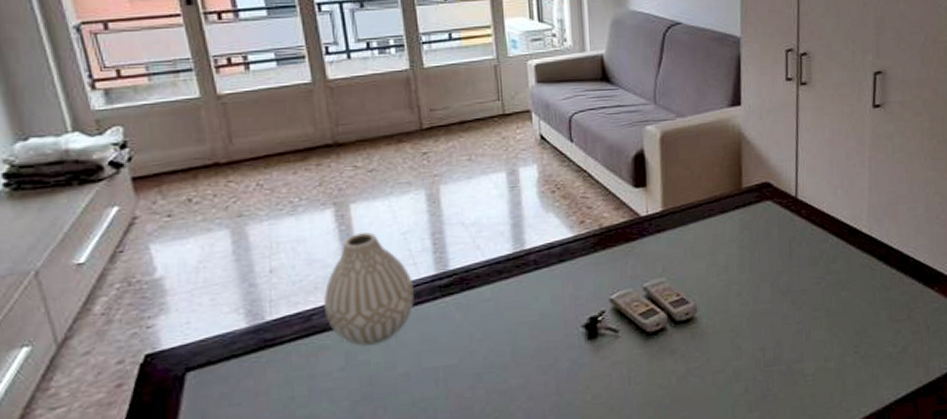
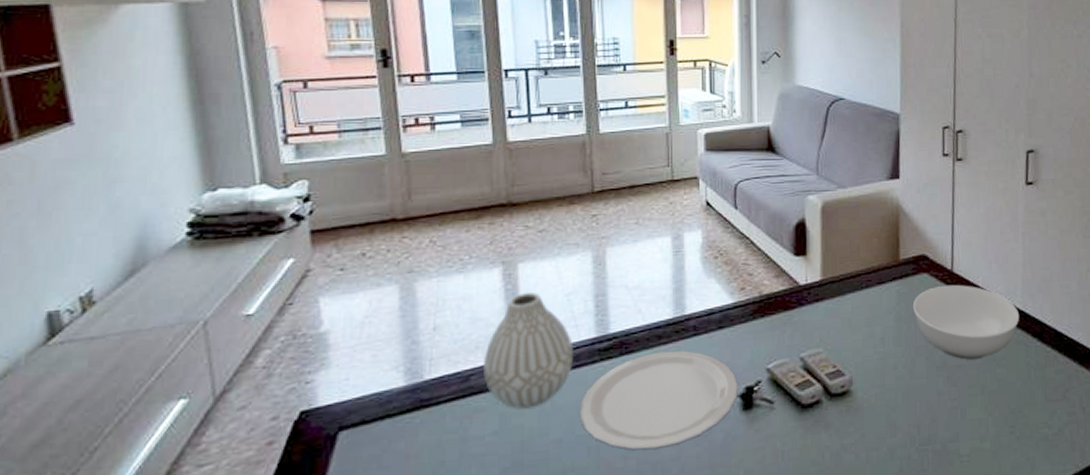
plate: none [424,284,582,381] -> present [580,350,738,451]
bowl: none [756,211,865,285] -> present [912,284,1020,360]

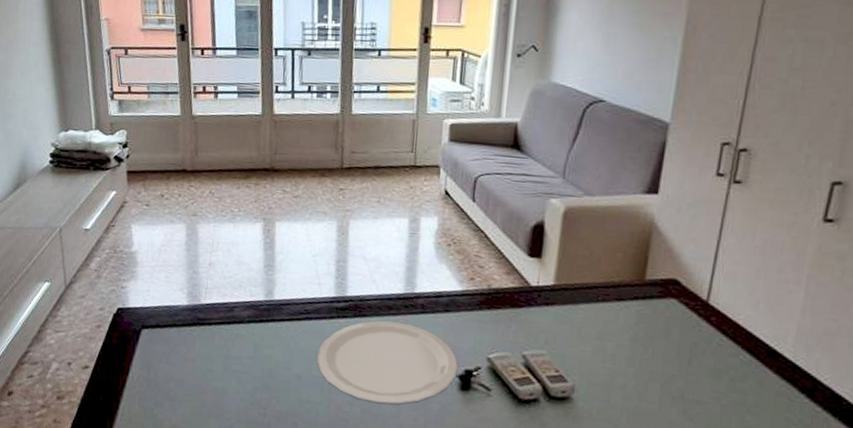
vase: present [482,292,574,409] -> none [243,247,317,344]
bowl: present [912,284,1020,360] -> none [653,315,787,401]

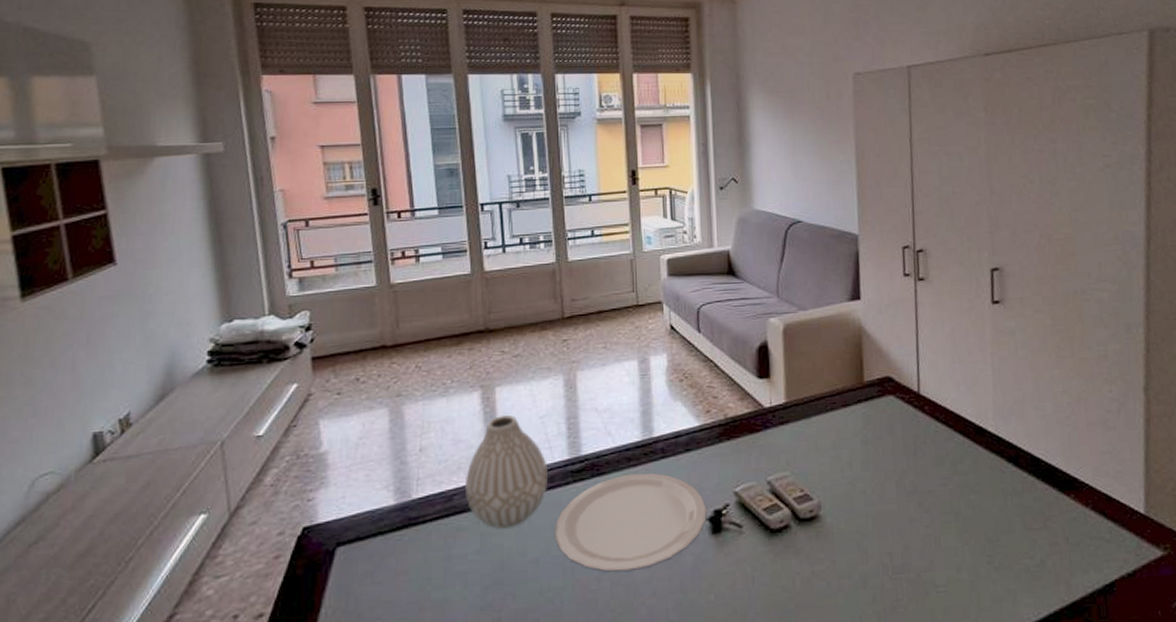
vase: none [243,247,317,344] -> present [464,415,549,529]

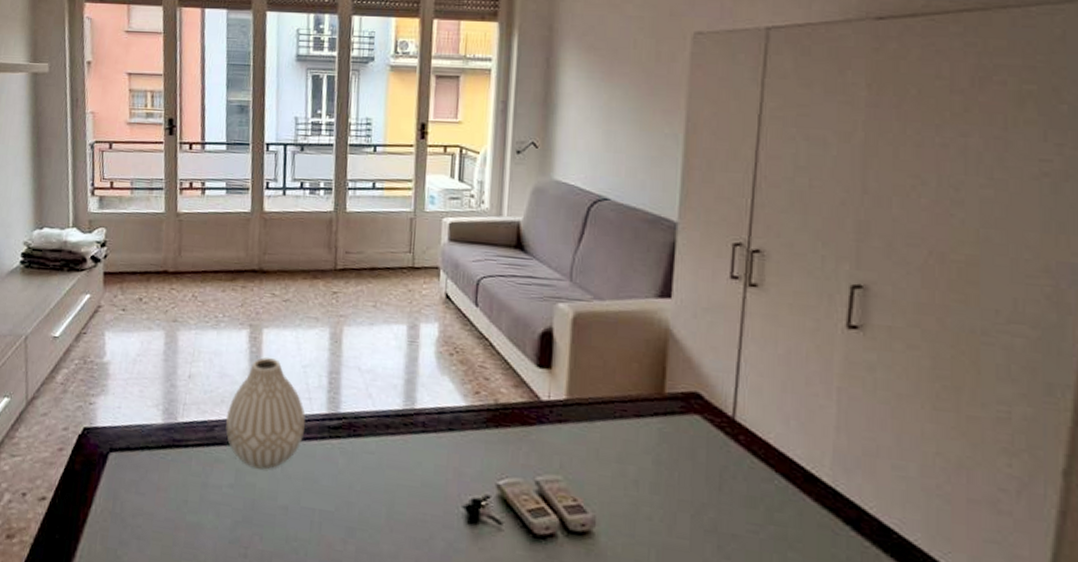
plate: present [555,472,707,573] -> none [306,441,465,543]

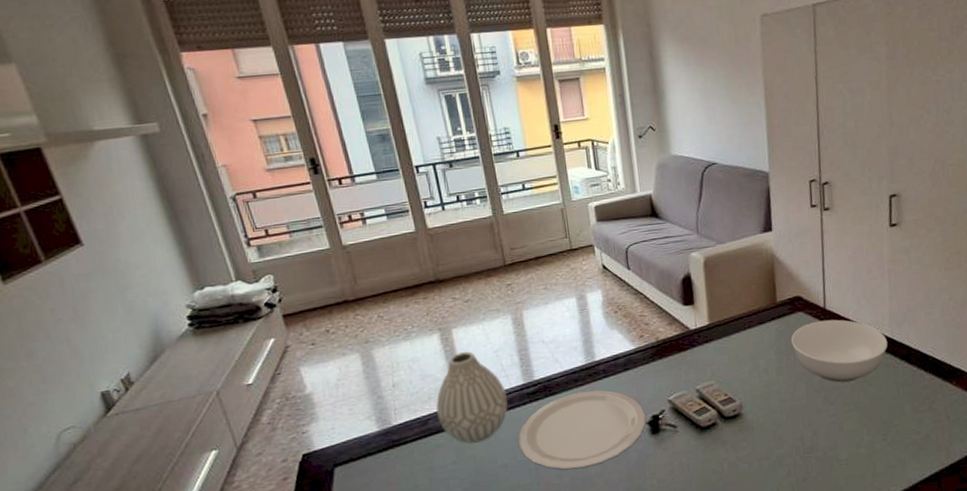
plate: none [306,441,465,543] -> present [518,390,646,470]
bowl: none [677,433,827,534] -> present [790,319,888,383]

